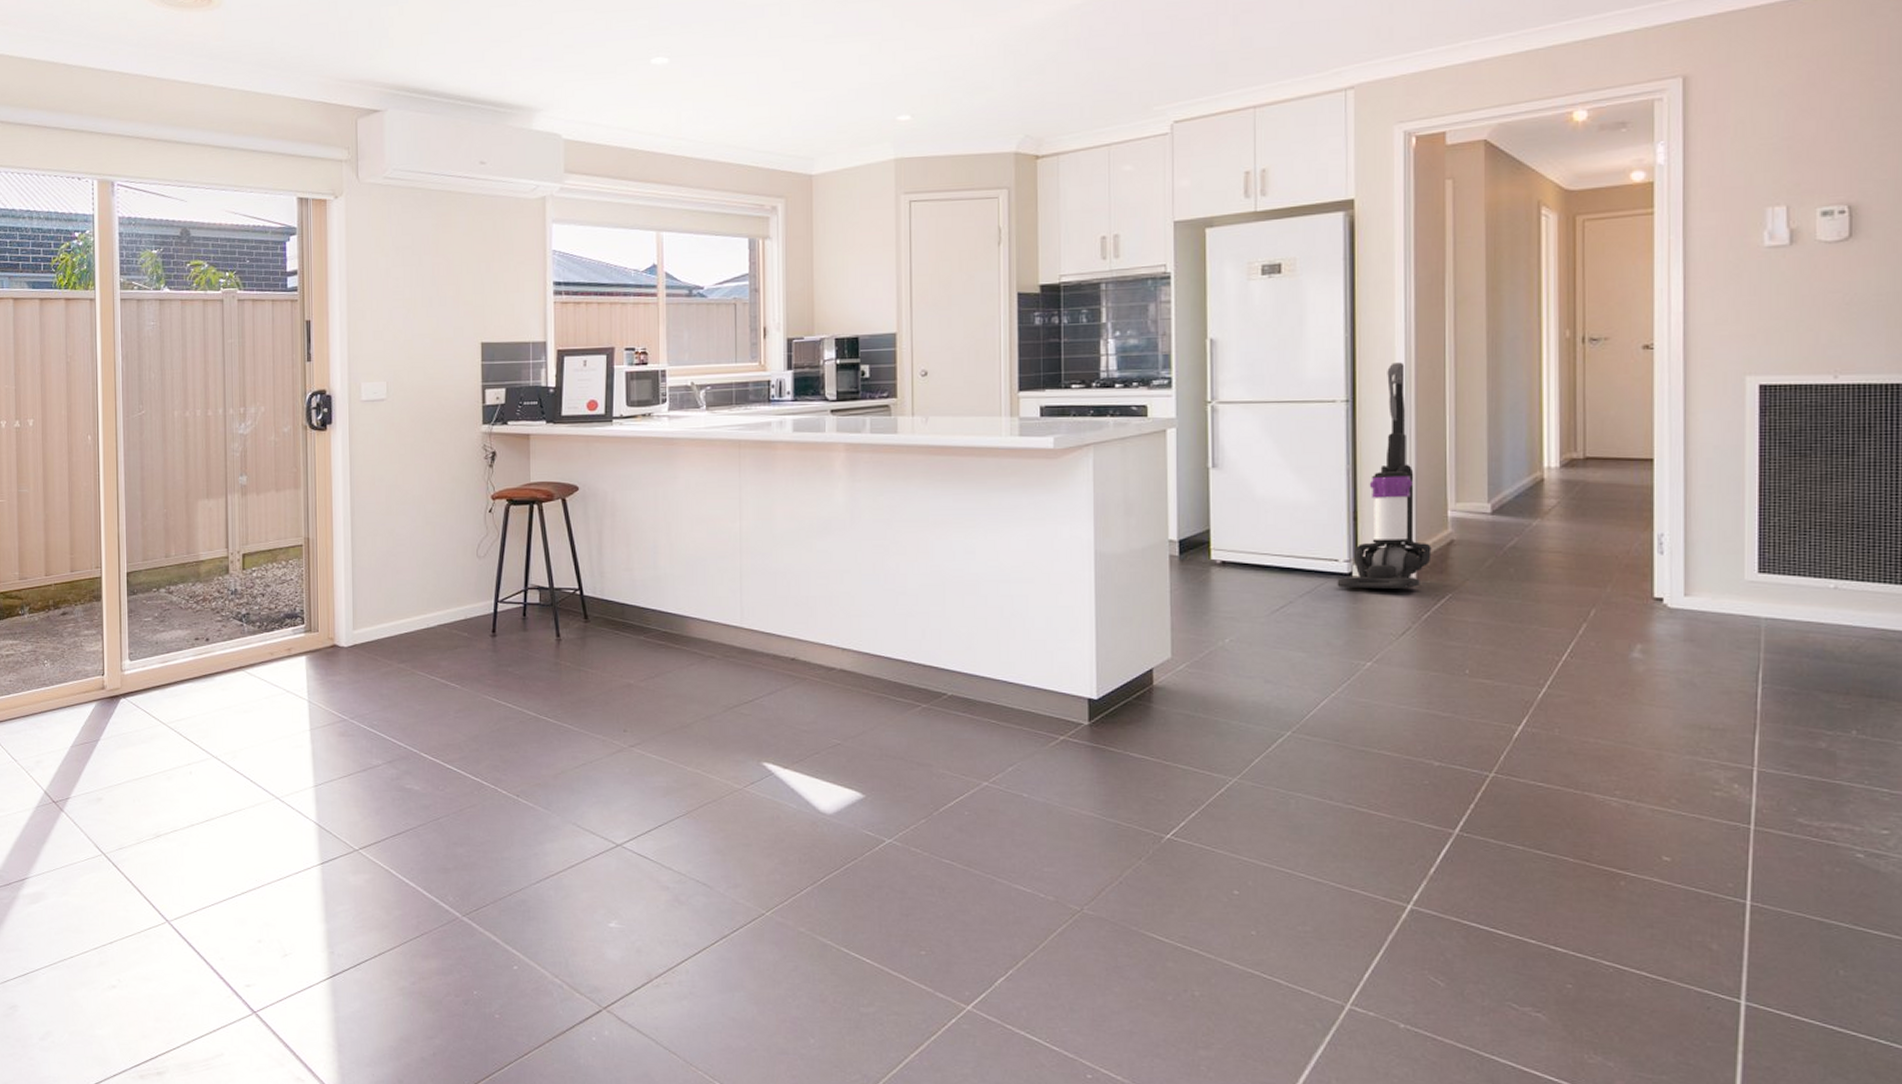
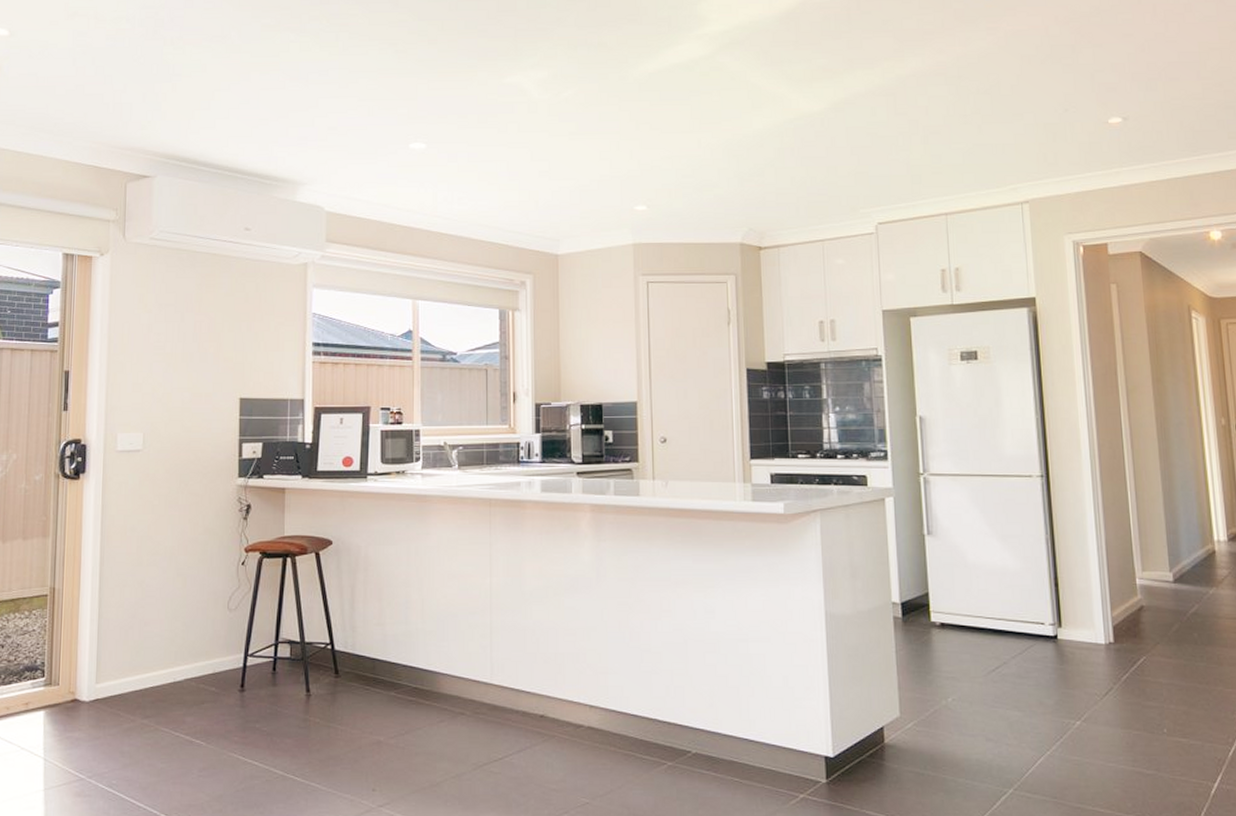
vacuum cleaner: present [1337,362,1432,589] -> none [1044,443,1126,651]

